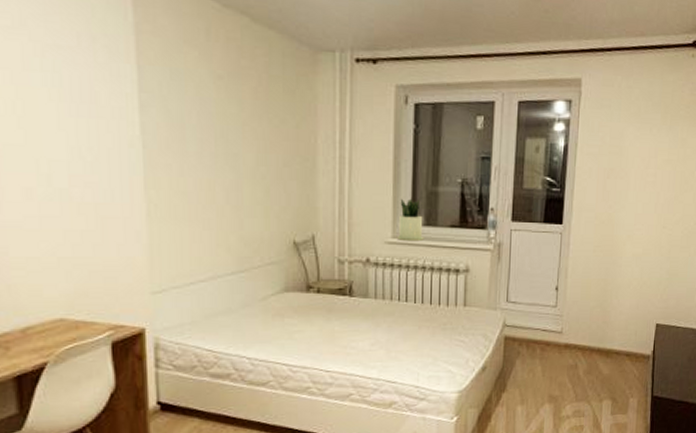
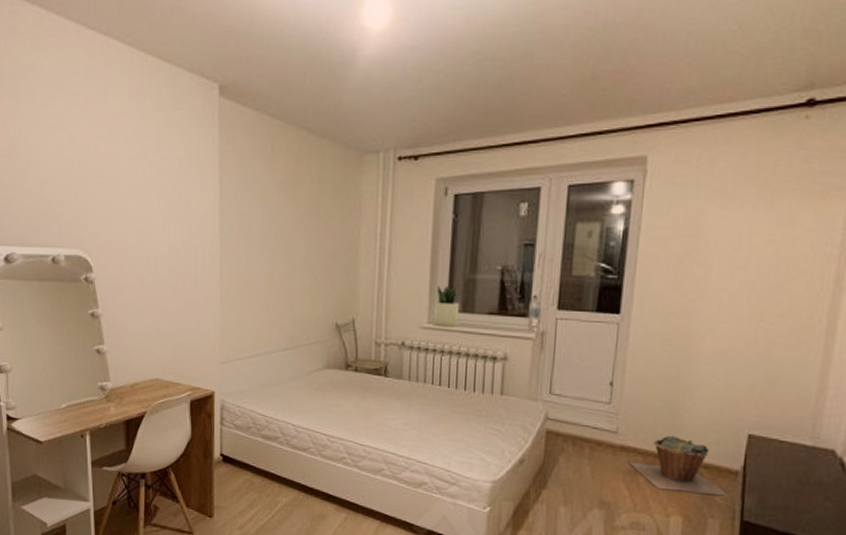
laundry basket: none [571,330,645,379] -> present [628,435,731,497]

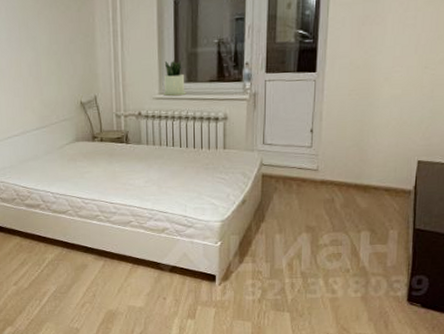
laundry basket: present [628,435,731,497] -> none [328,168,406,212]

